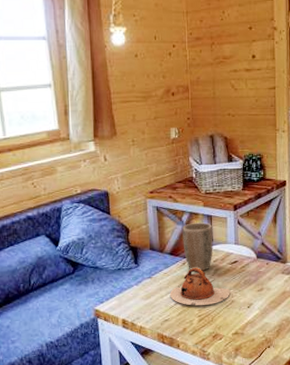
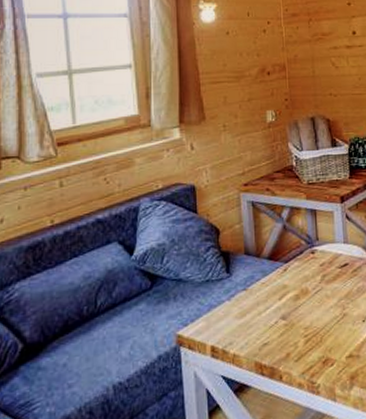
teapot: present [170,267,230,306] -> none [269,273,342,323]
plant pot: present [182,222,213,271] -> none [282,218,319,278]

